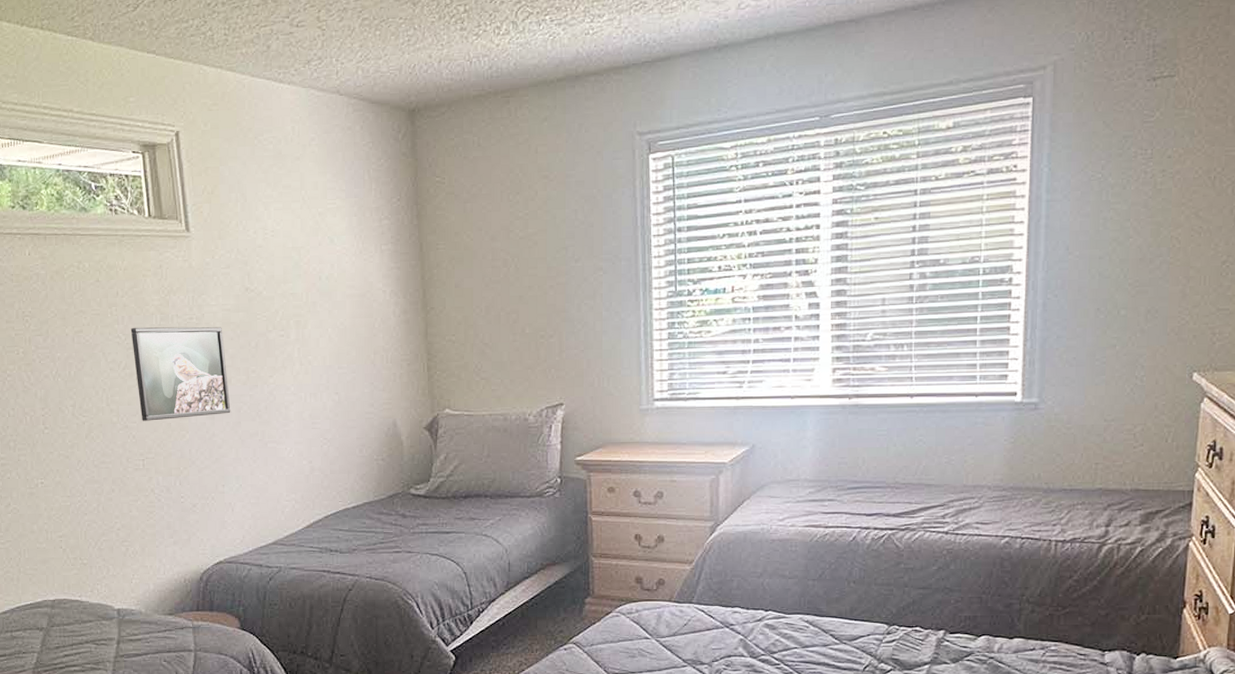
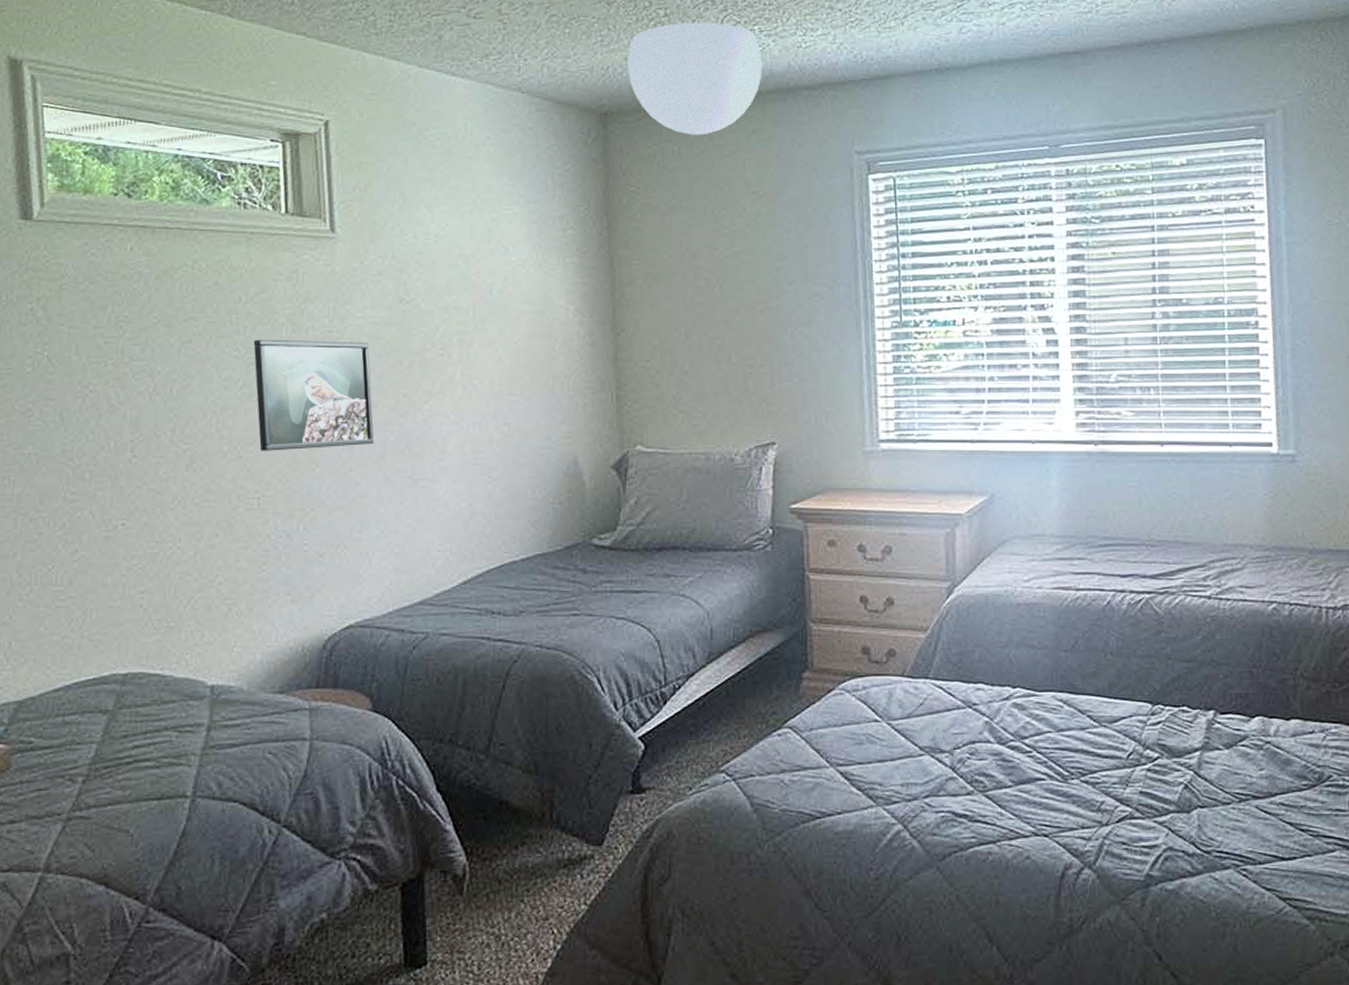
ceiling light: none [432,15,553,126] -> present [628,22,762,135]

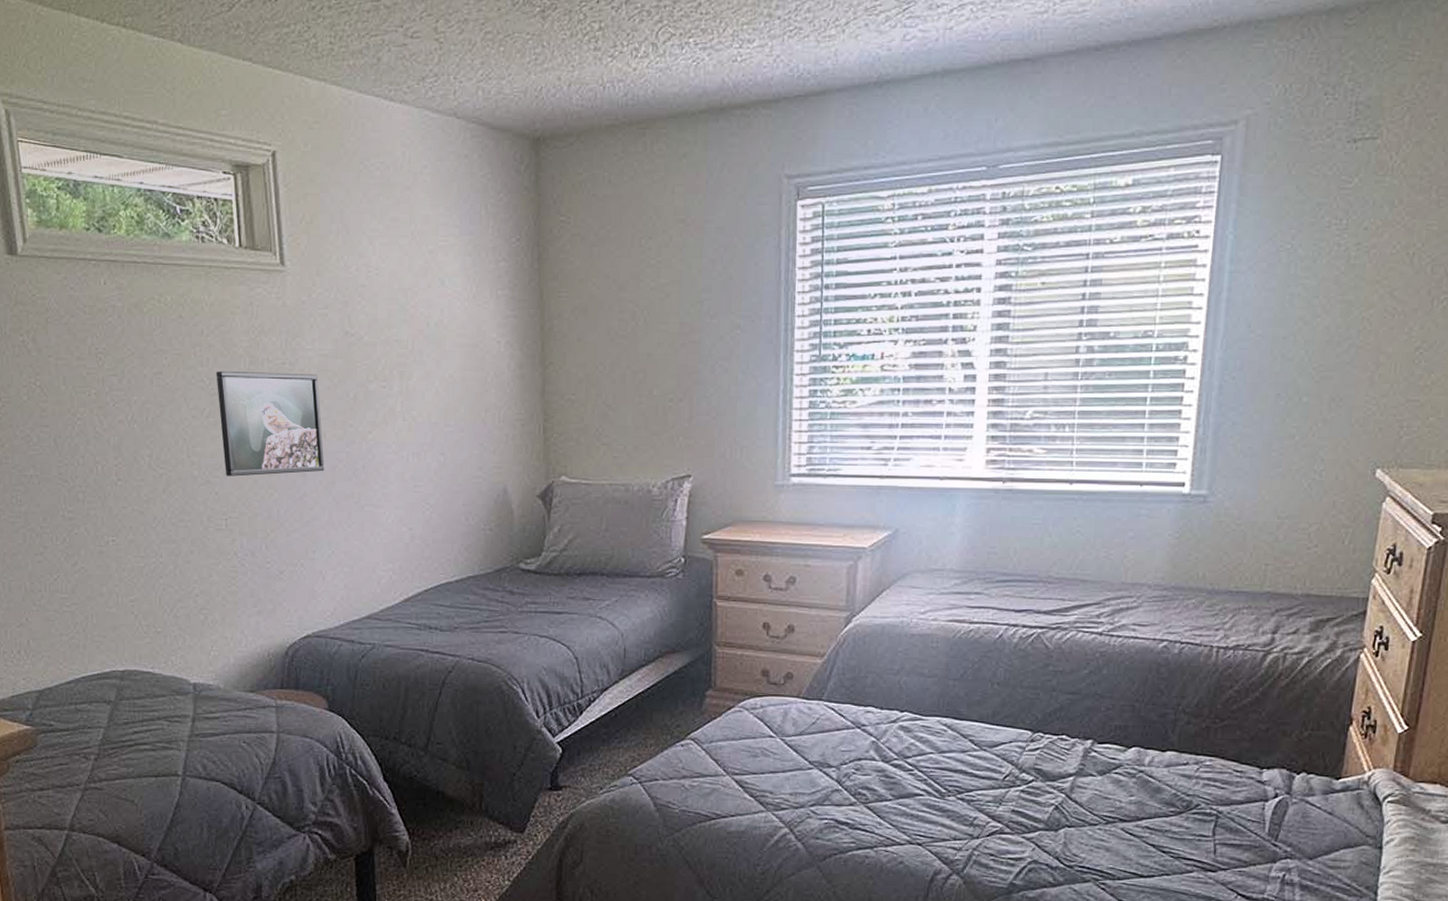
ceiling light: present [628,22,762,135] -> none [561,36,696,161]

